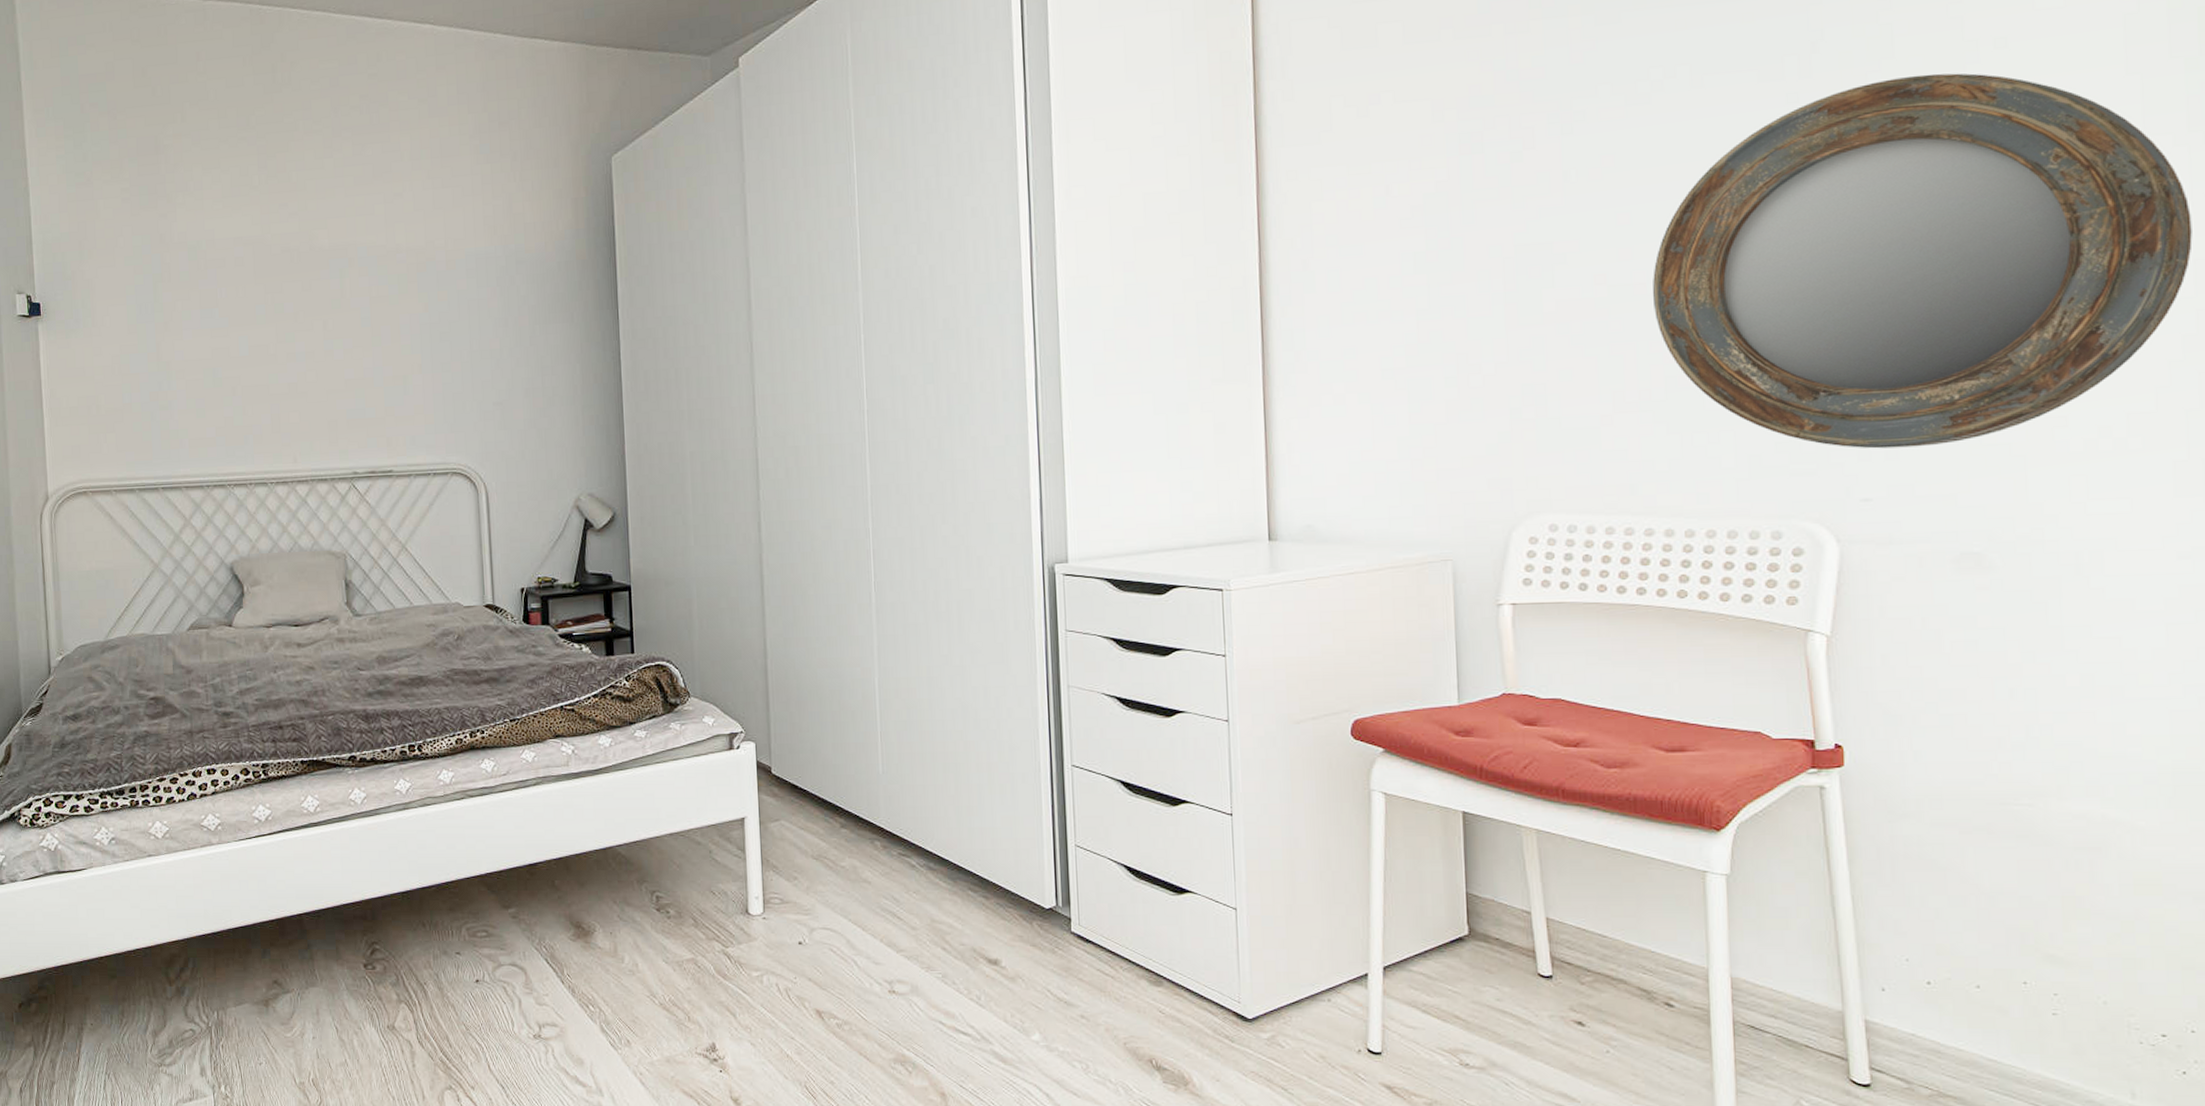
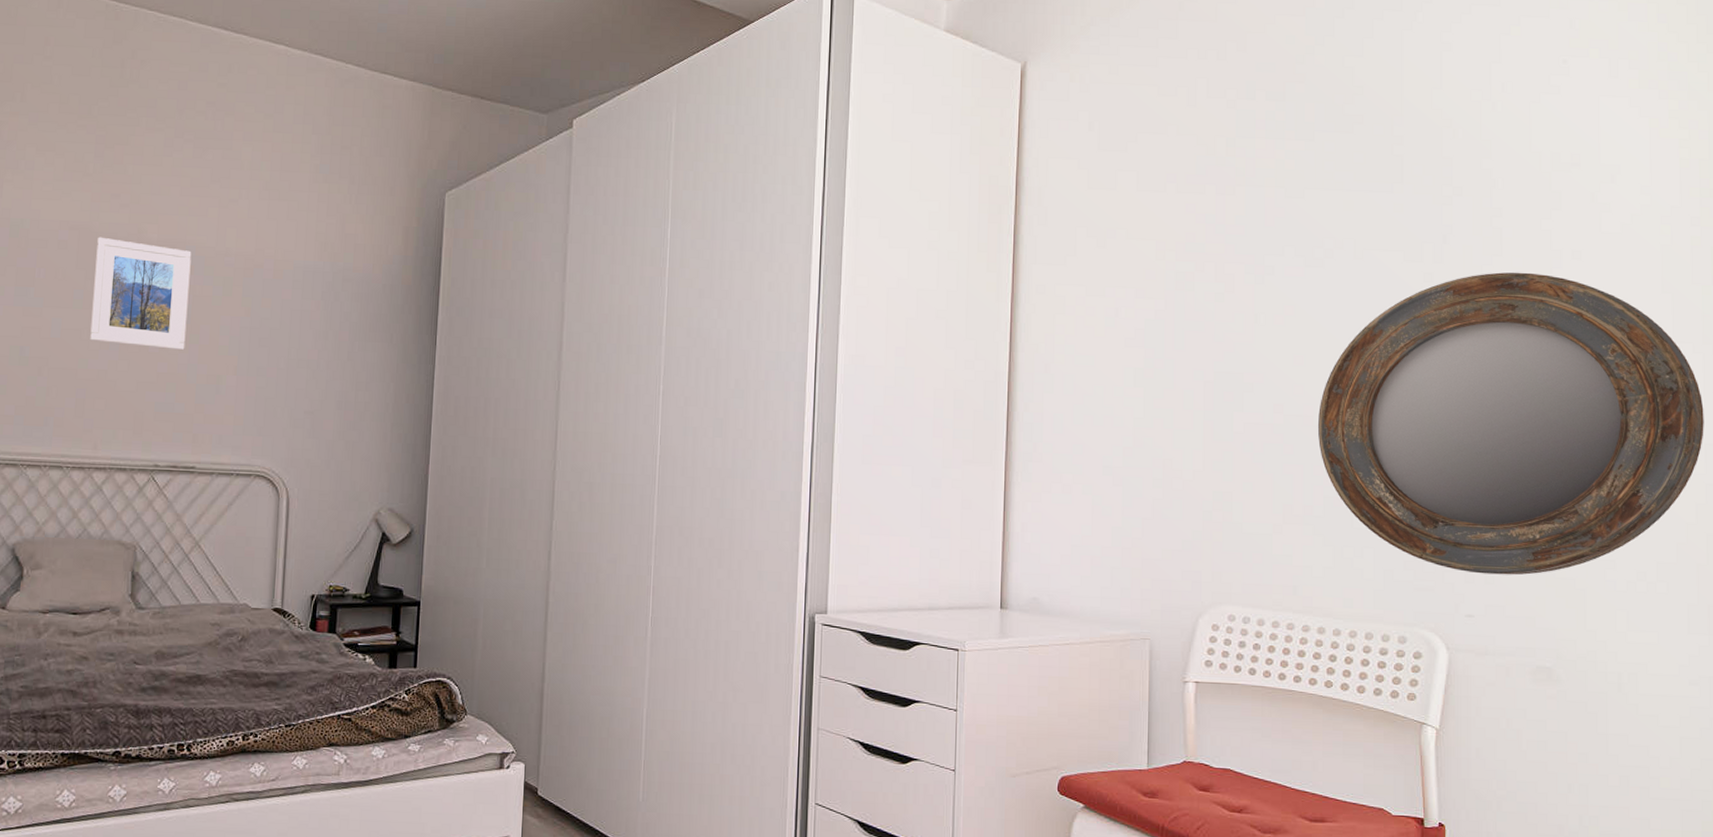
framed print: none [271,249,369,355] -> present [90,237,192,351]

